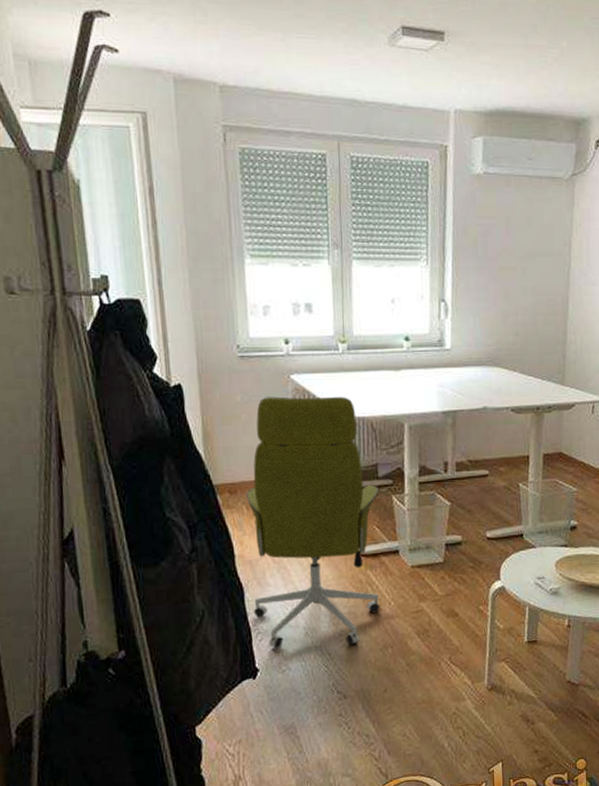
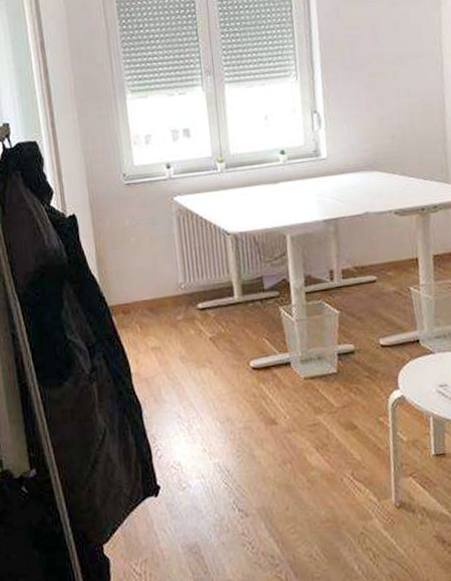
office chair: present [246,396,380,649] -> none [139,213,276,466]

